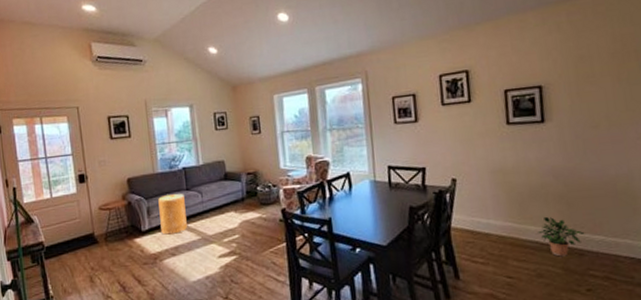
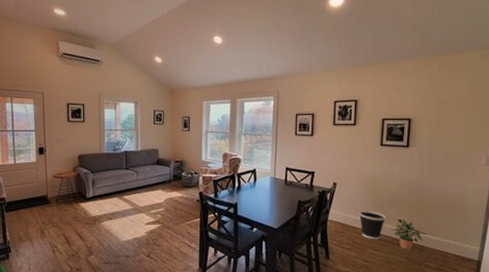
basket: present [158,194,187,235] -> none [102,171,123,203]
wastebasket: none [491,209,528,249] -> present [359,210,386,240]

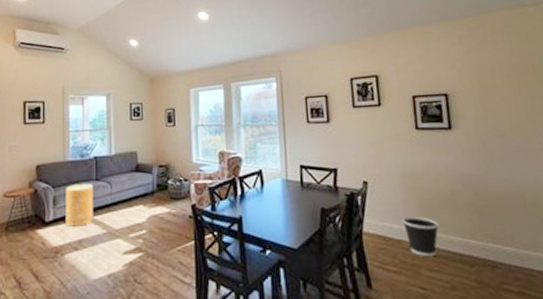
basket: none [102,171,123,203] -> present [66,184,93,227]
potted plant: present [392,218,427,250] -> none [450,224,497,268]

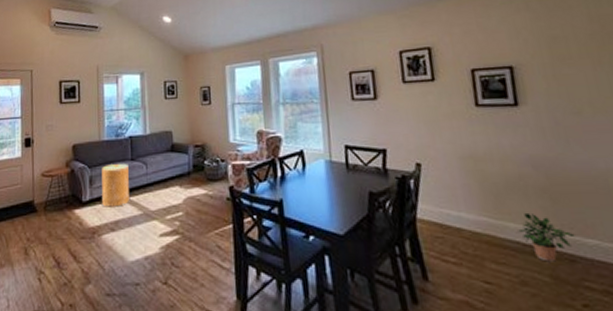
wastebasket: present [402,215,440,257] -> none [462,201,506,248]
potted plant: none [450,224,497,268] -> present [518,212,576,262]

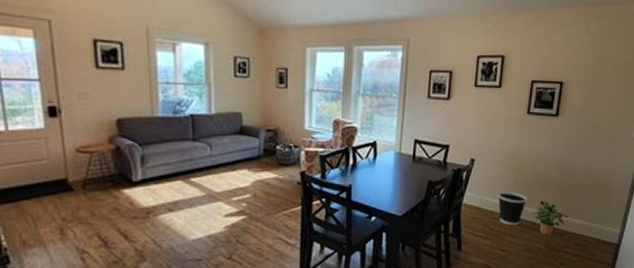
basket: present [102,164,129,207] -> none [156,144,190,188]
wastebasket: none [462,201,506,248] -> present [498,191,528,226]

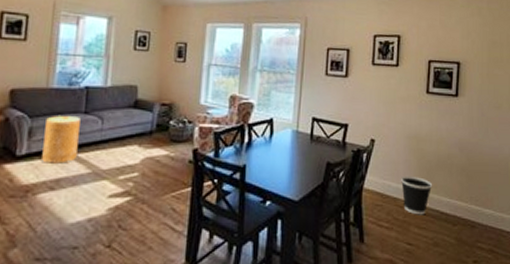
basket: none [156,144,190,188] -> present [42,116,81,164]
potted plant: present [533,200,569,235] -> none [439,186,478,227]

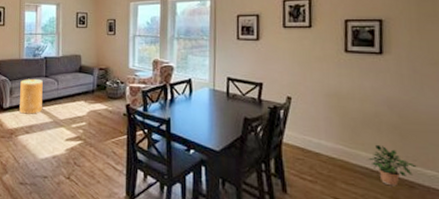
wastebasket: present [401,175,433,215] -> none [323,132,360,172]
potted plant: none [439,186,478,227] -> present [368,144,417,186]

